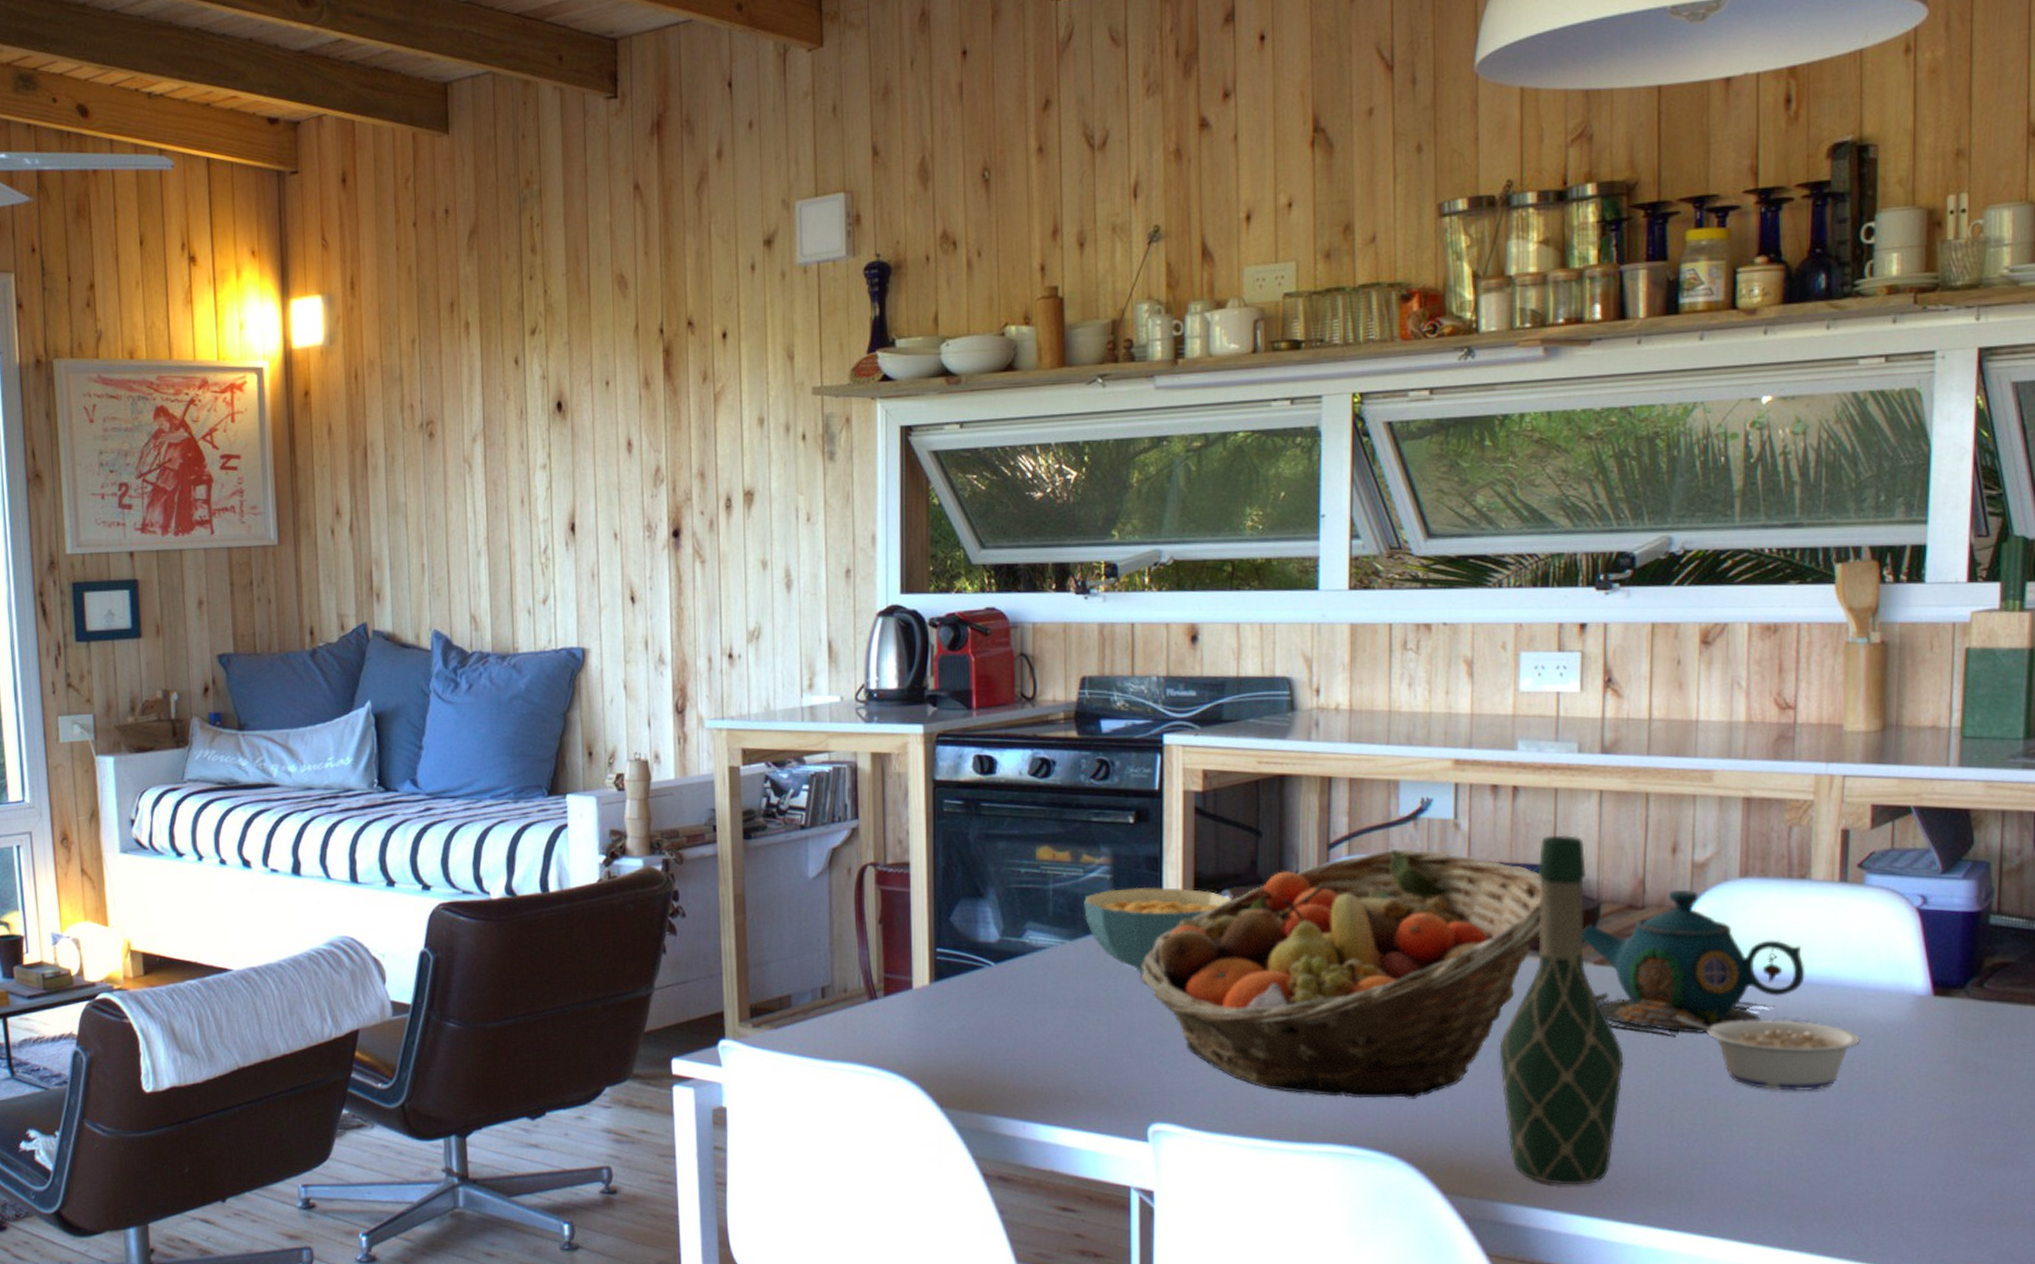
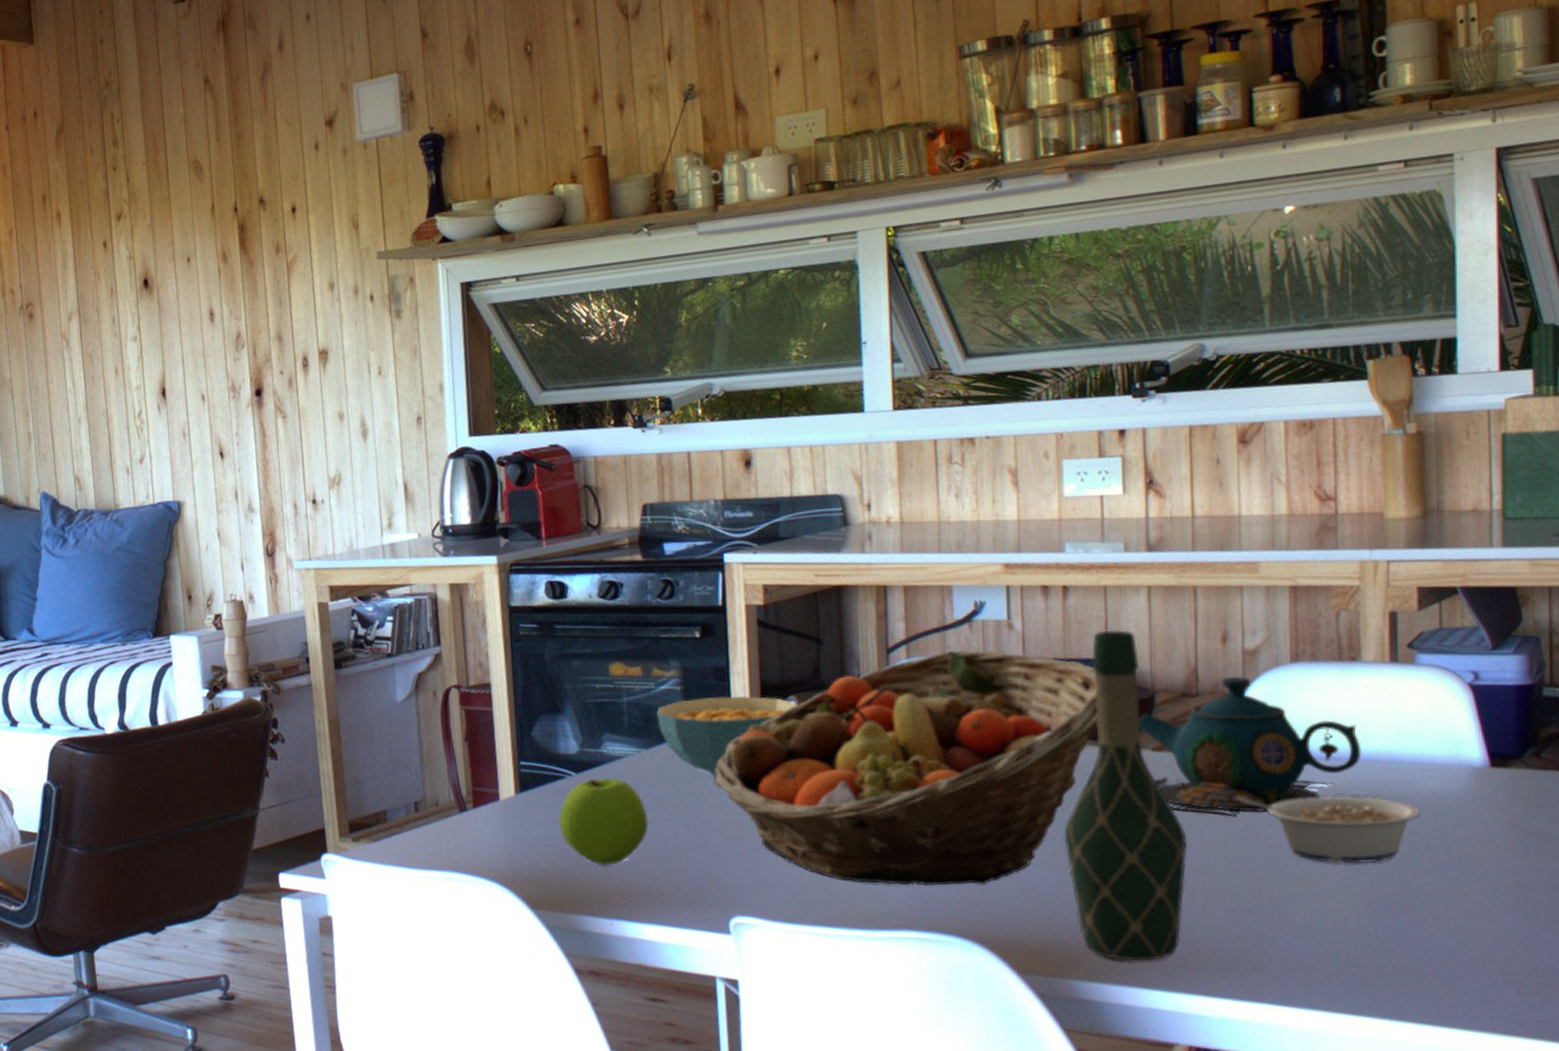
apple: none [975,969,1069,1063] -> present [559,777,649,866]

